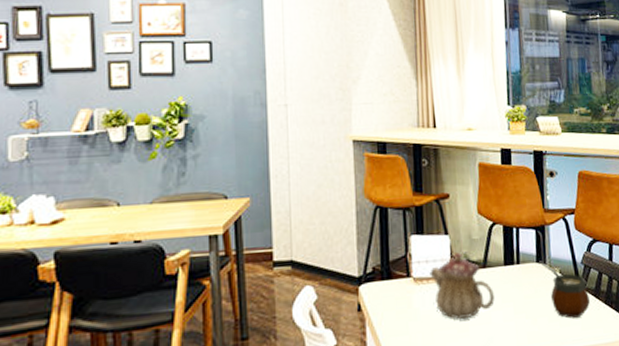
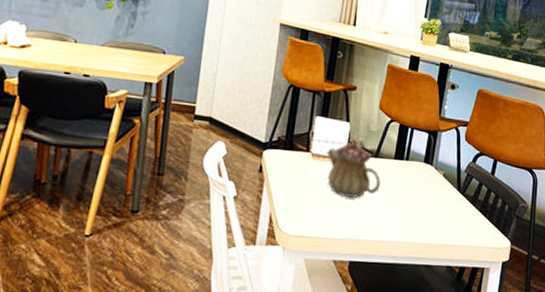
gourd: present [538,261,591,319] -> none [426,161,467,220]

